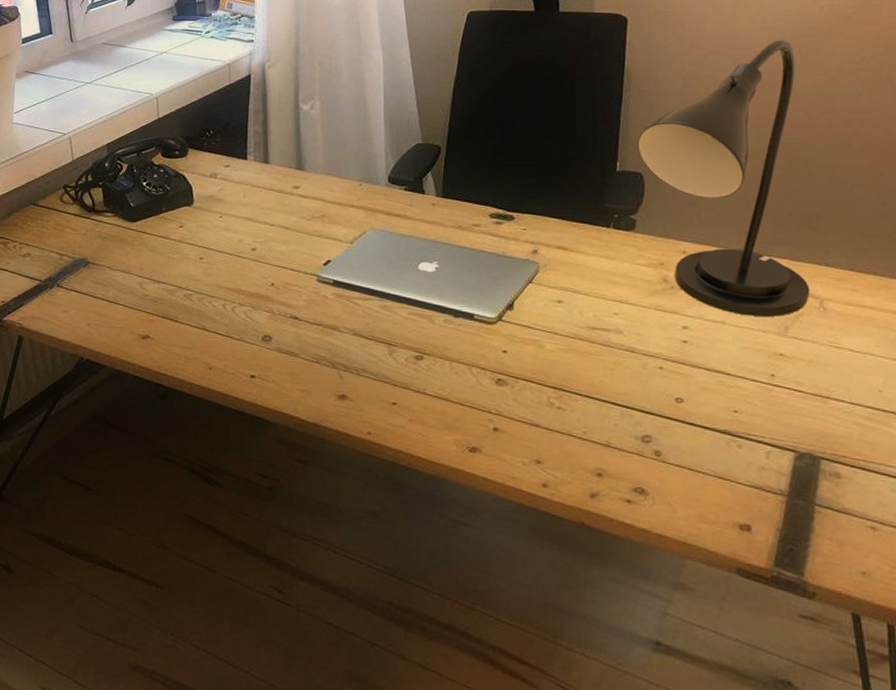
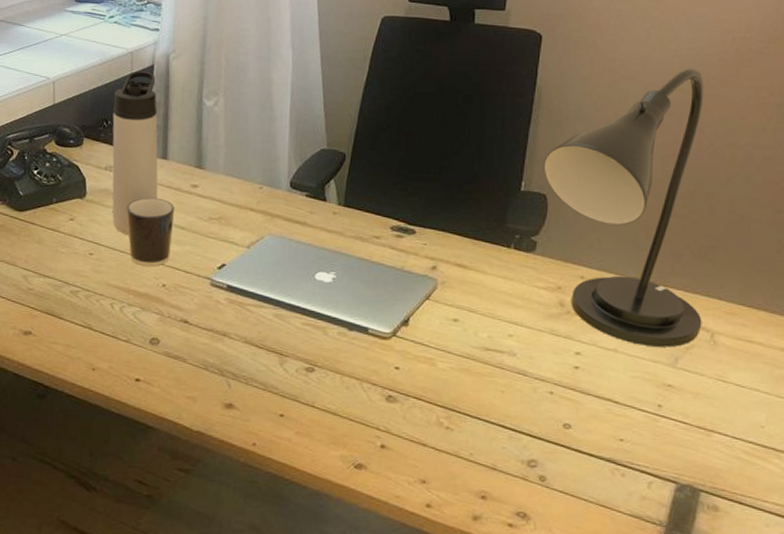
thermos bottle: none [214,81,262,237] -> present [112,70,158,234]
mug: none [232,201,278,266] -> present [126,197,174,266]

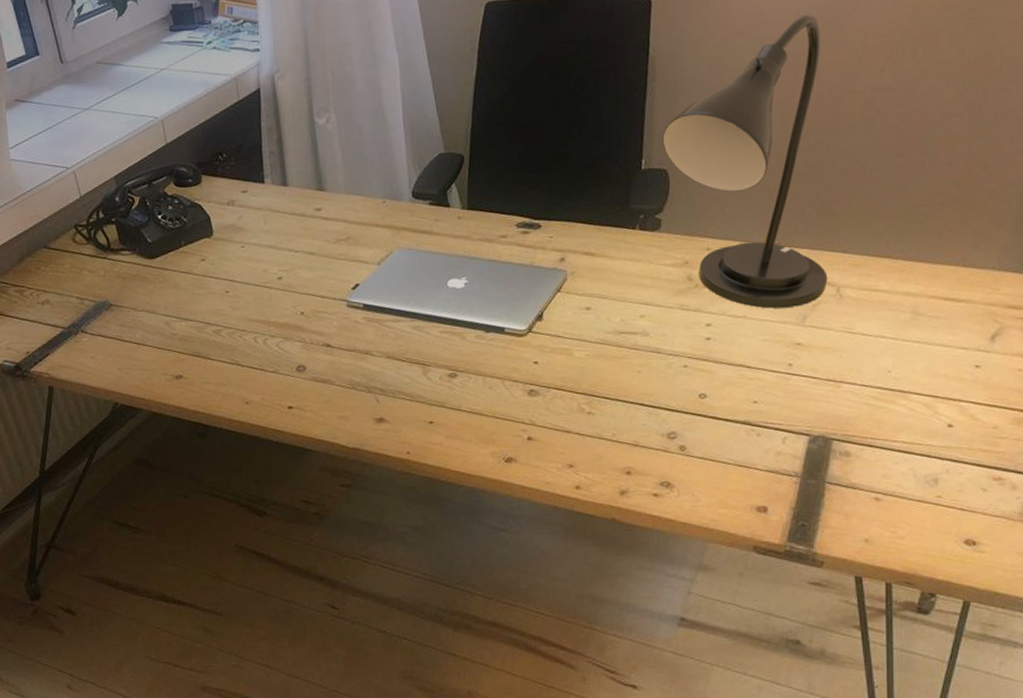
thermos bottle: present [112,70,158,234] -> none [224,96,284,268]
mug: present [126,197,174,266] -> none [254,226,304,296]

